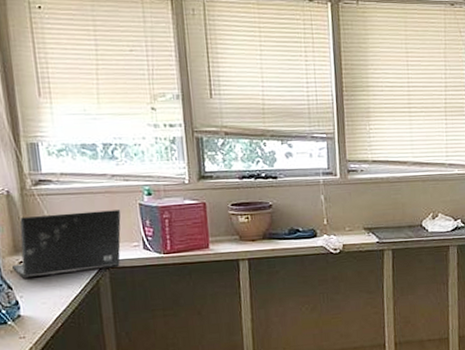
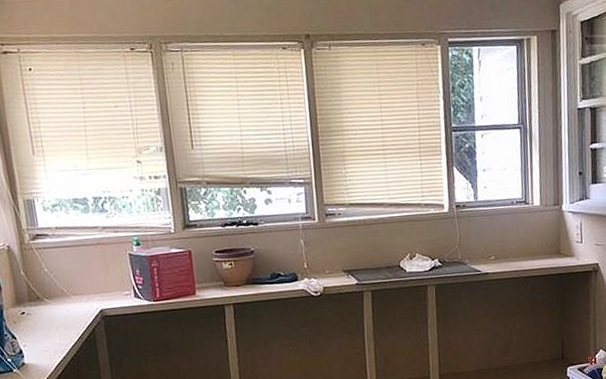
laptop: present [12,210,121,279] -> none [15,260,114,329]

